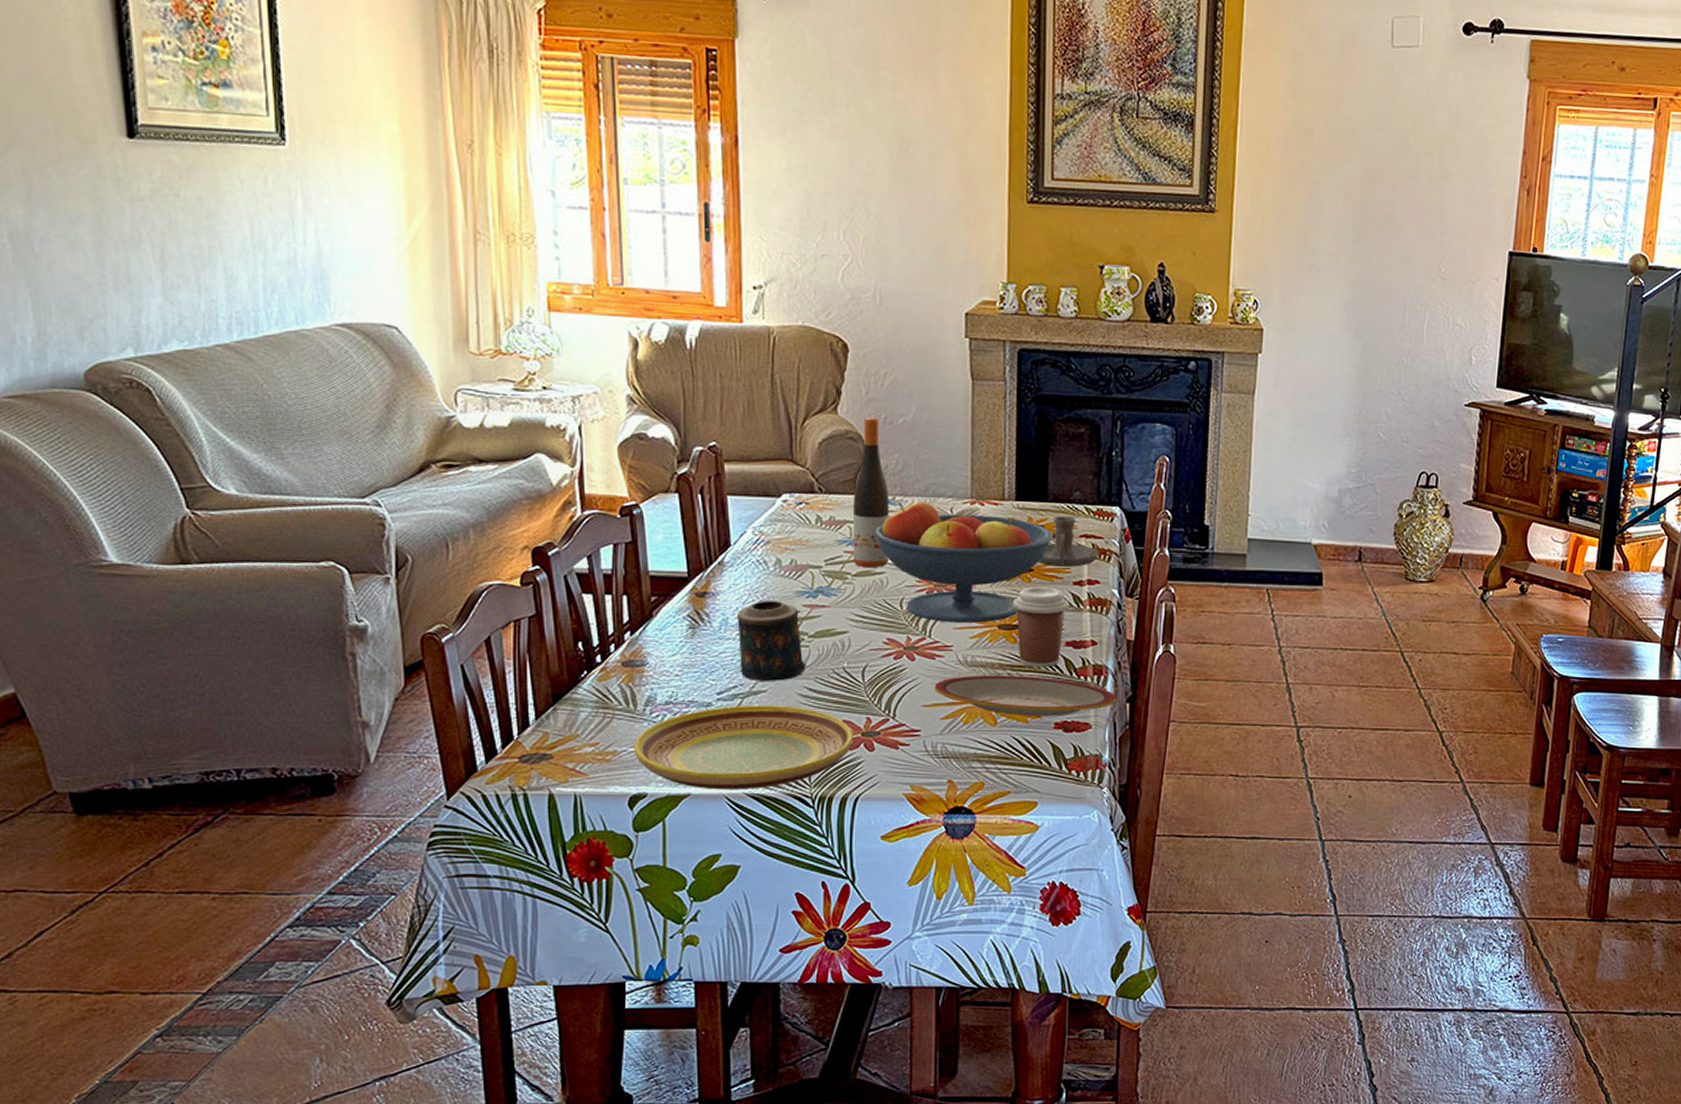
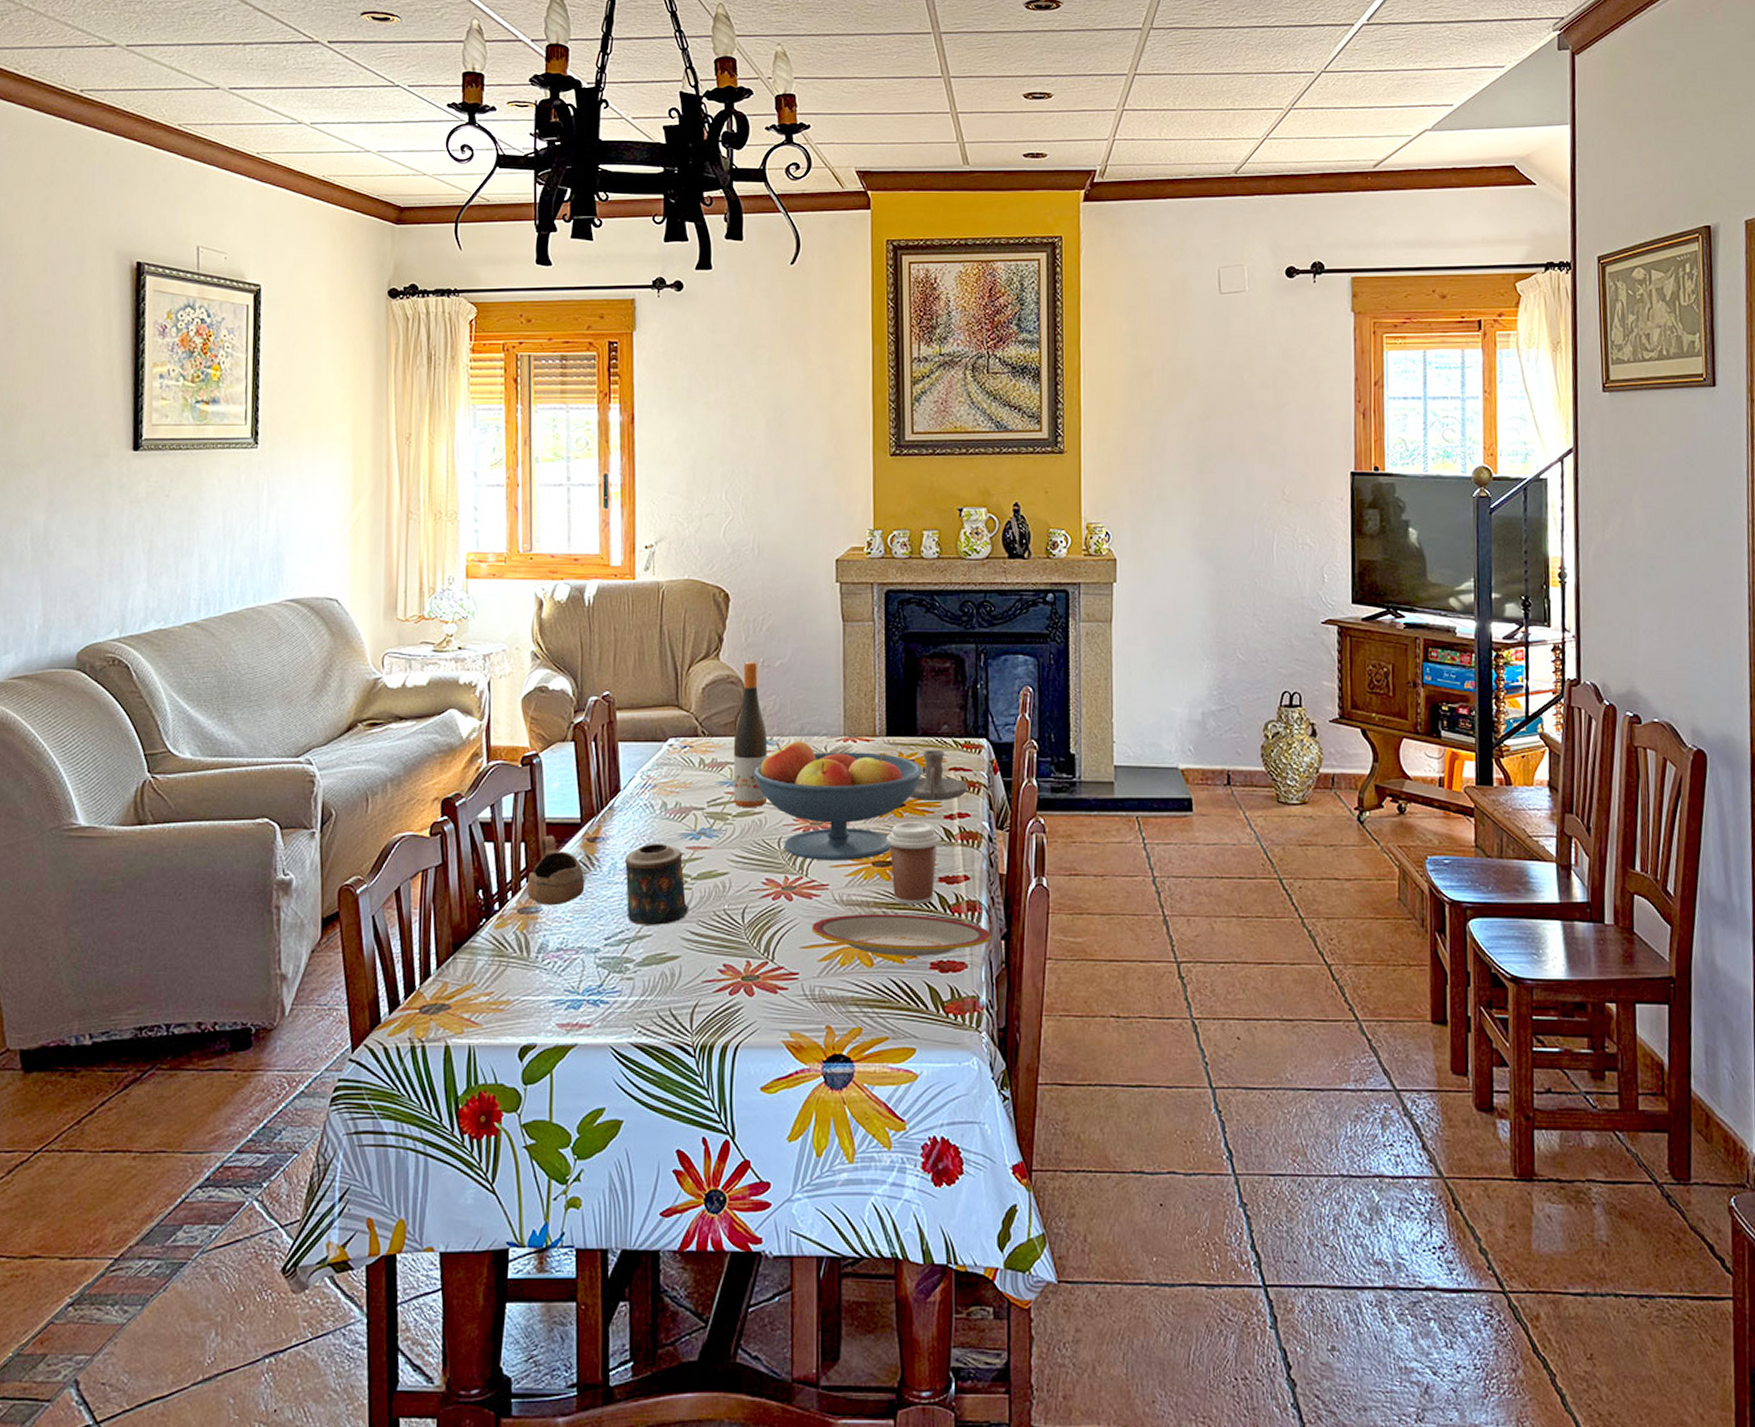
cup: none [632,588,695,660] -> present [527,835,585,906]
plate: present [634,705,854,790] -> none [525,950,735,1040]

